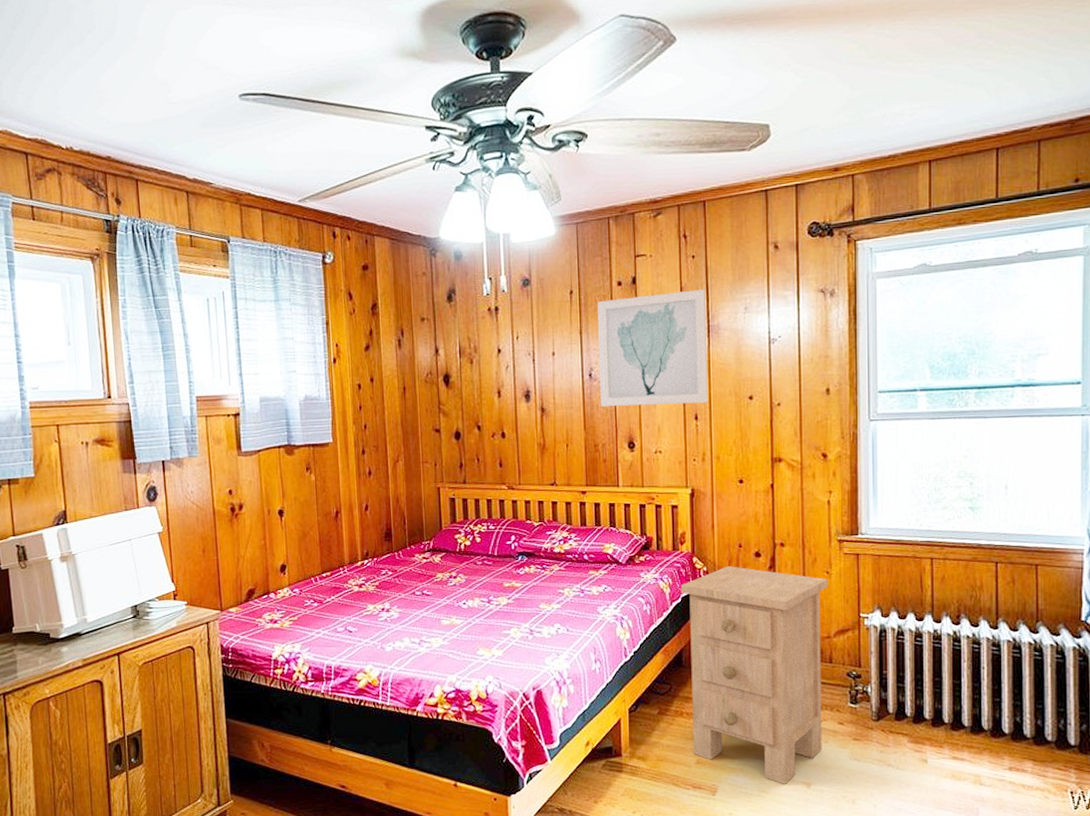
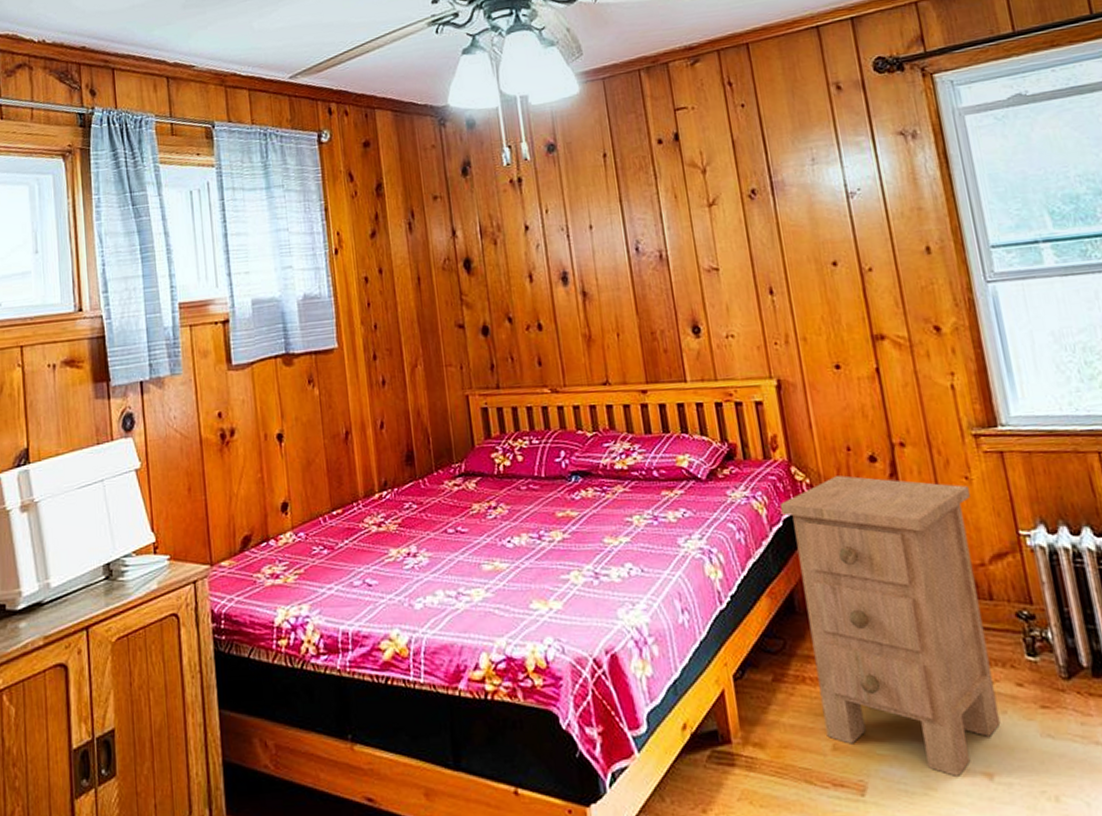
wall art: present [597,289,708,407] -> none [635,141,782,285]

